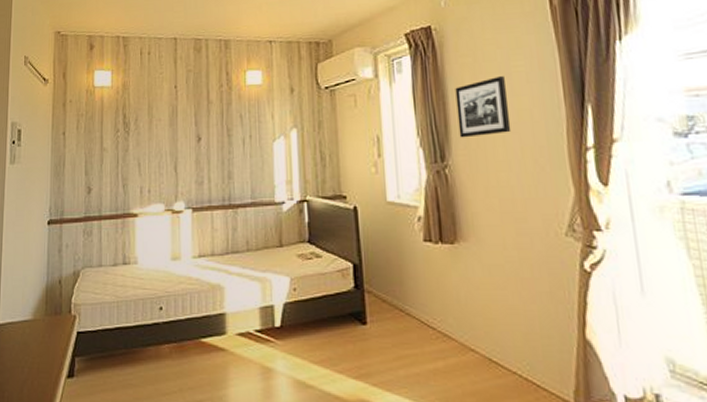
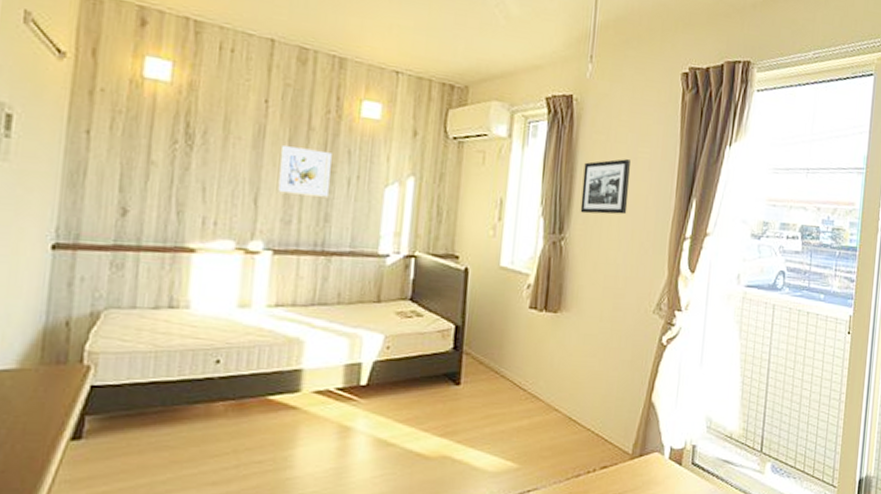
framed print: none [189,119,230,159] -> present [278,146,332,197]

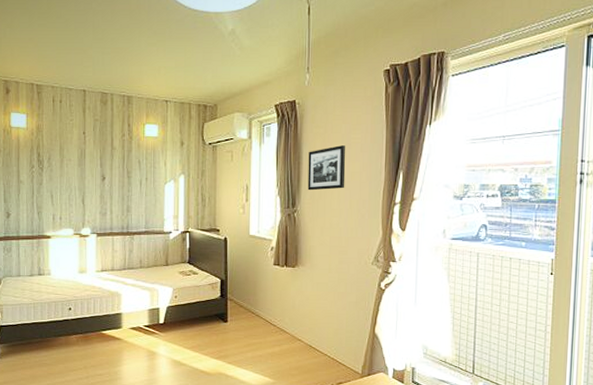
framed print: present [278,146,332,197] -> none [95,162,129,195]

